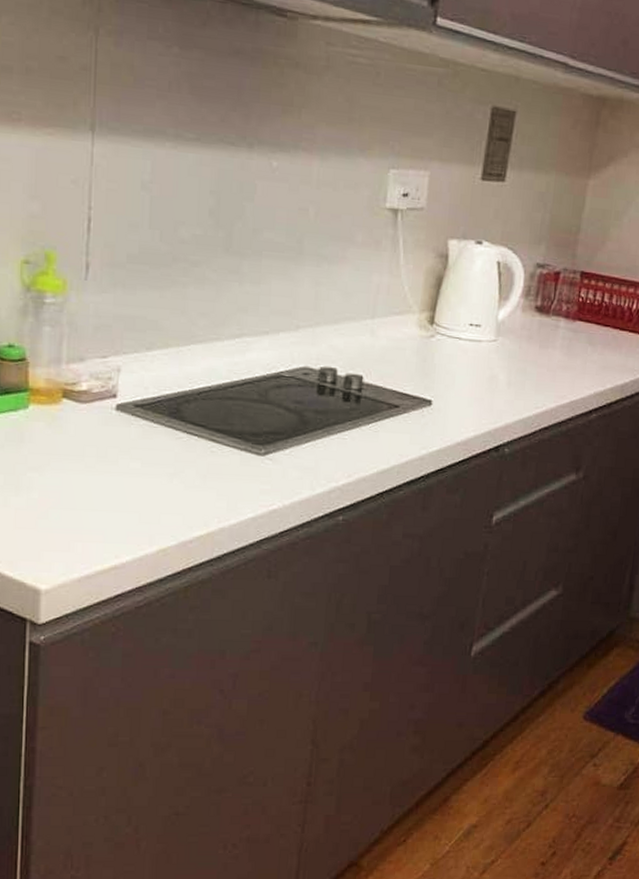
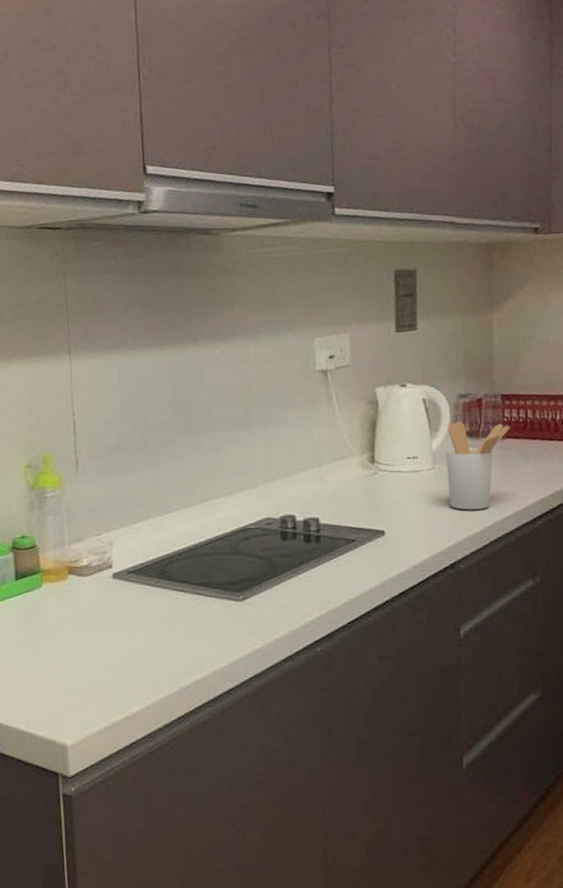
utensil holder: none [506,293,584,393] -> present [445,421,510,510]

